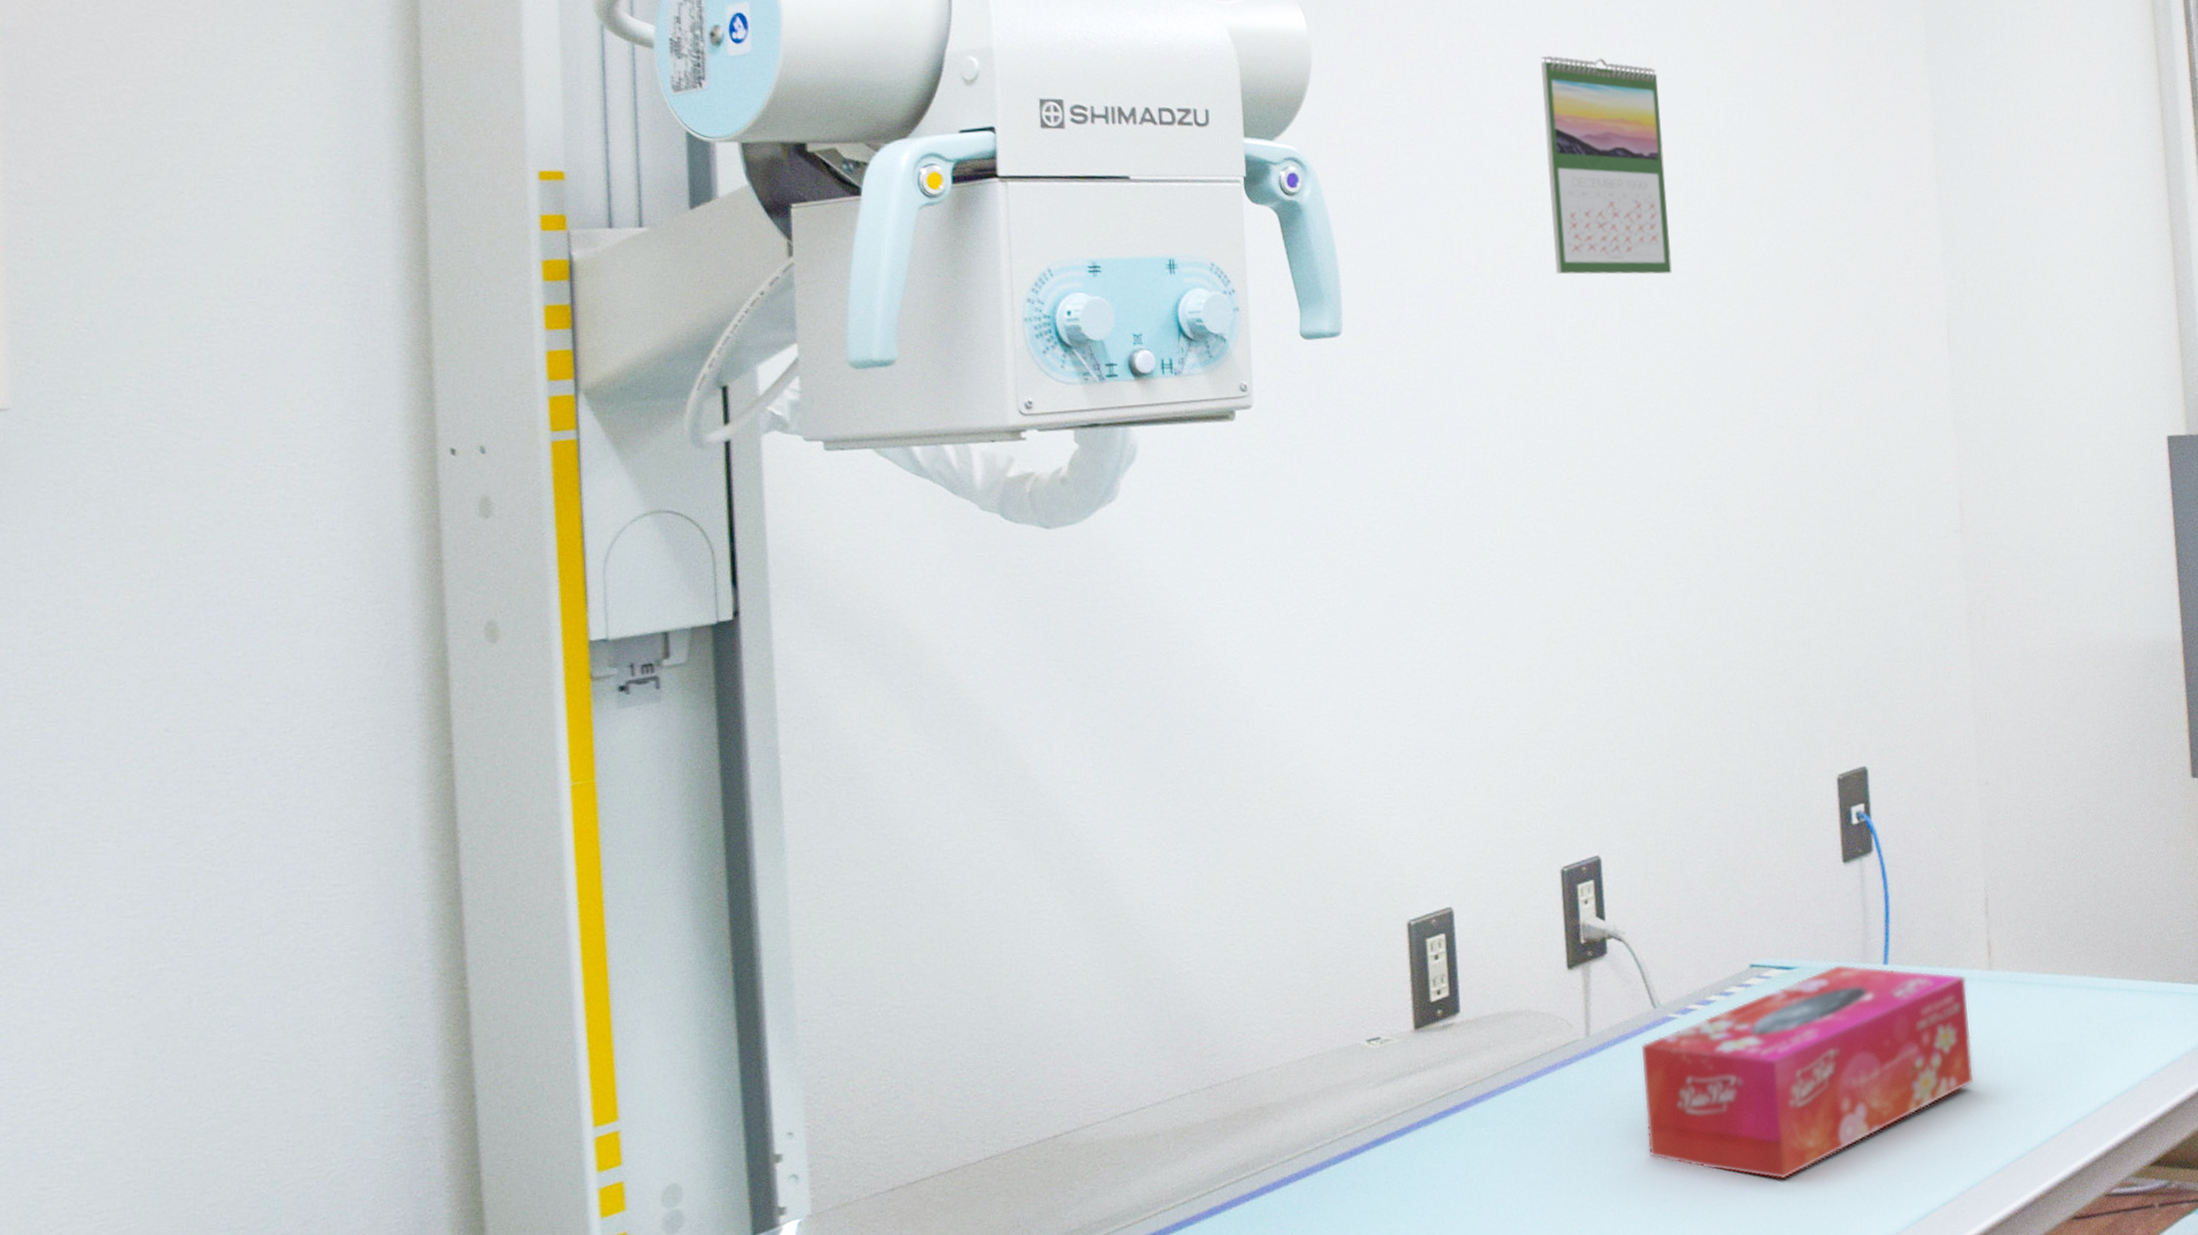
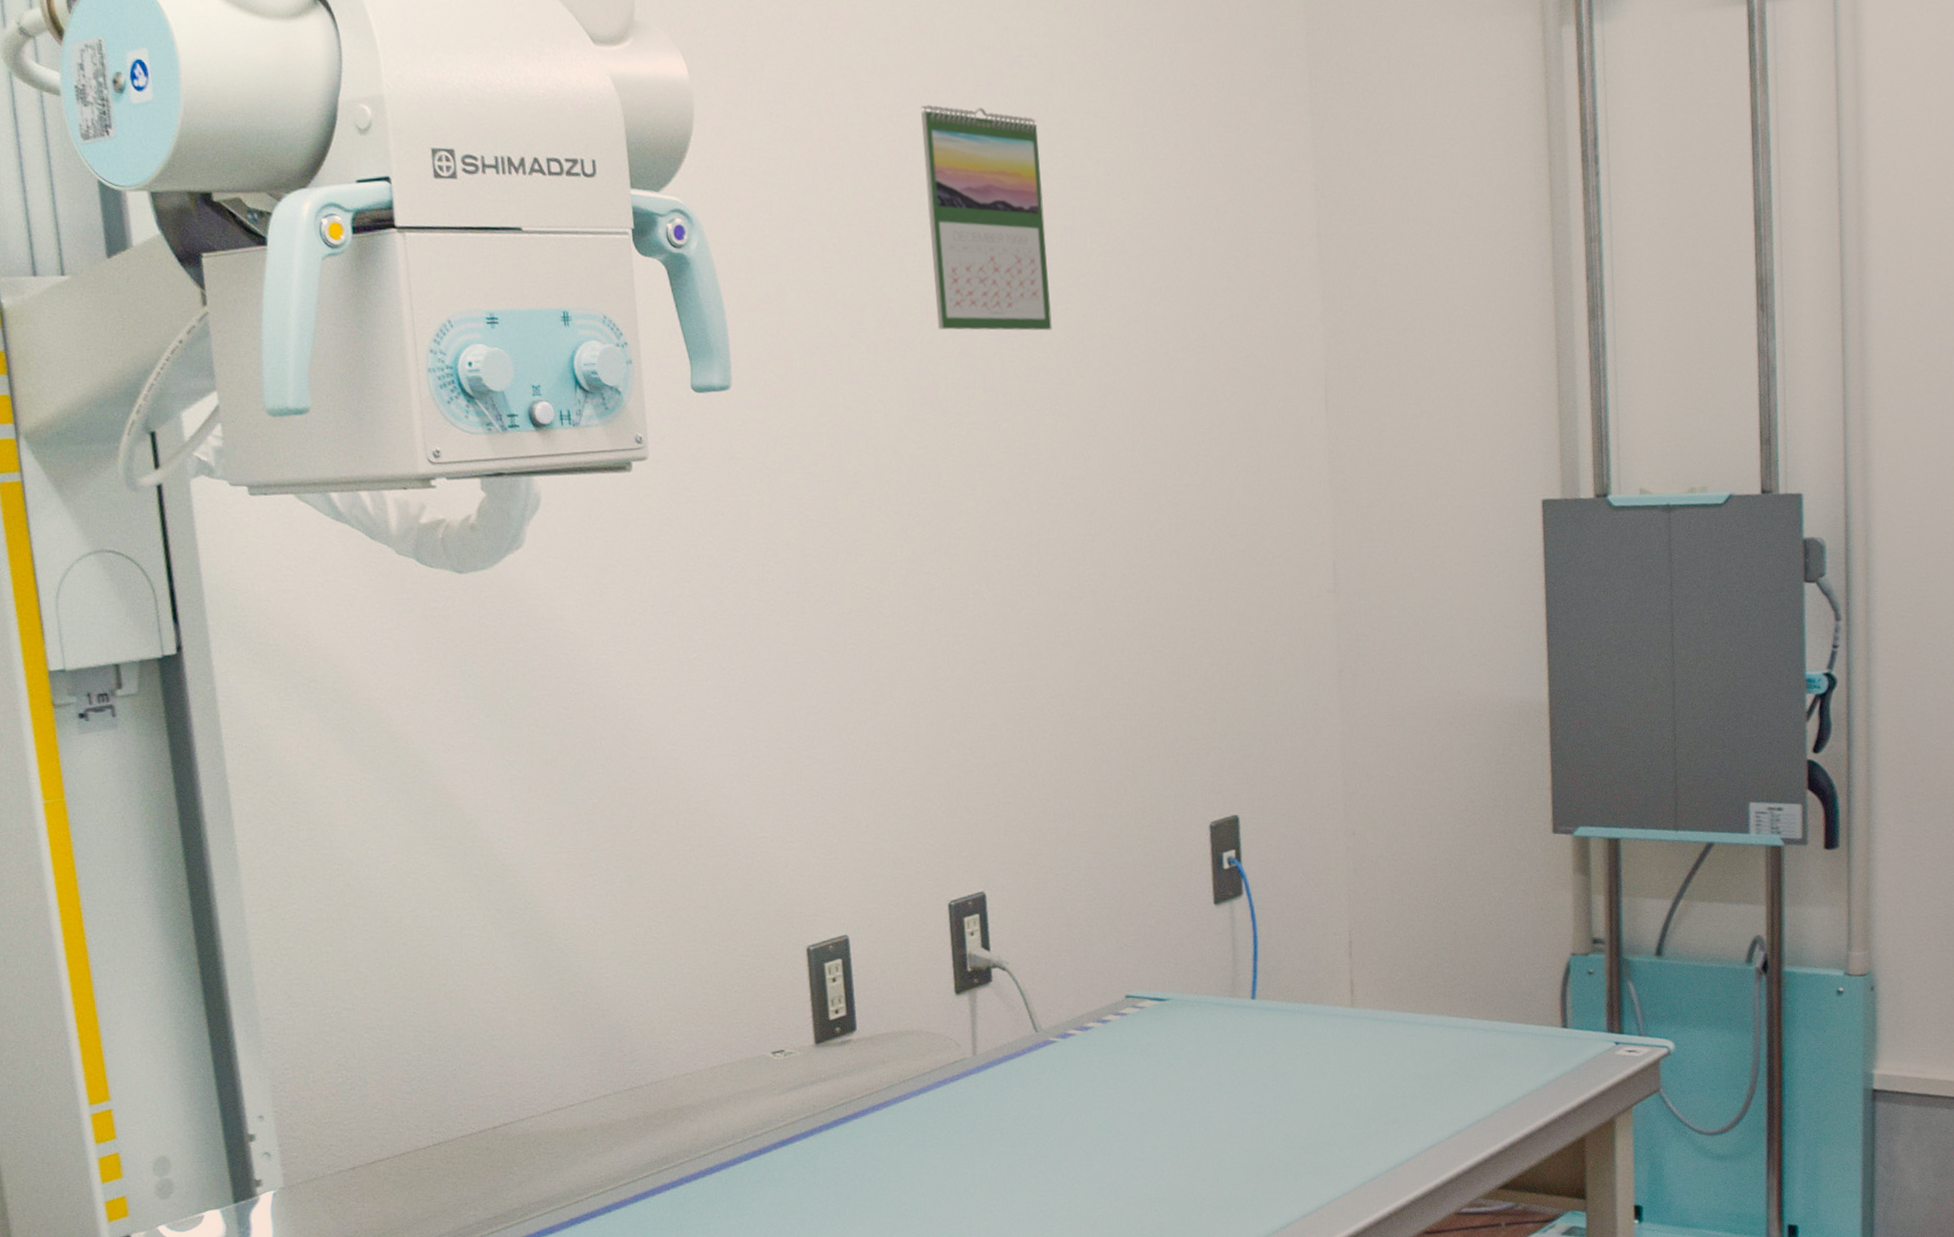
tissue box: present [1640,964,1975,1180] -> none [1023,998,1335,1189]

